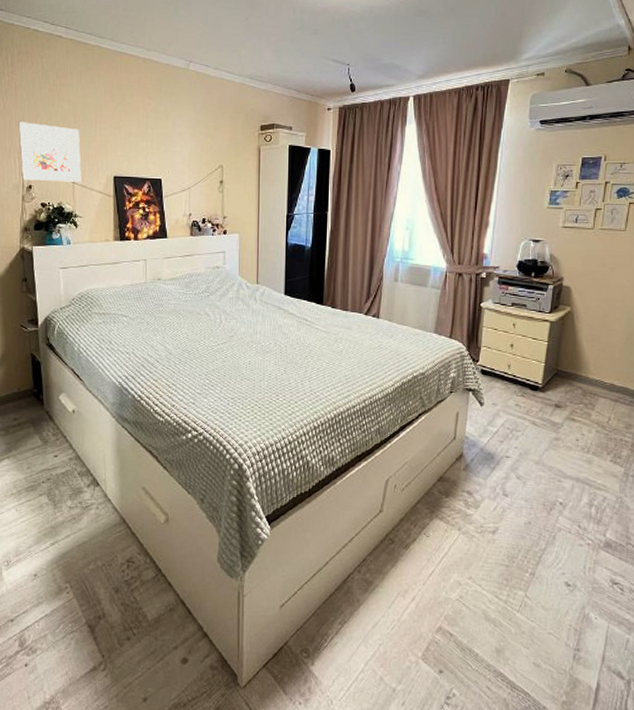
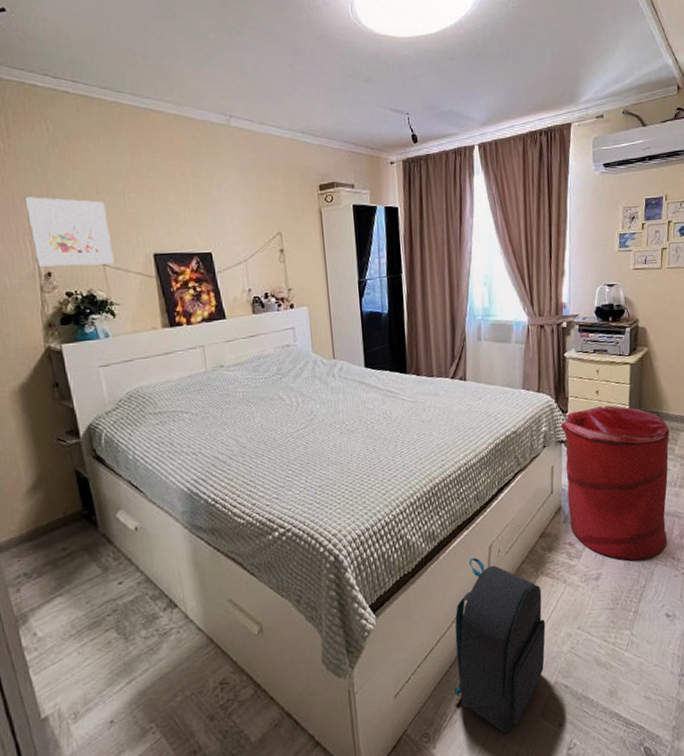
backpack: none [338,489,435,668] -> present [454,558,546,734]
laundry hamper: none [470,360,588,523] -> present [561,405,670,561]

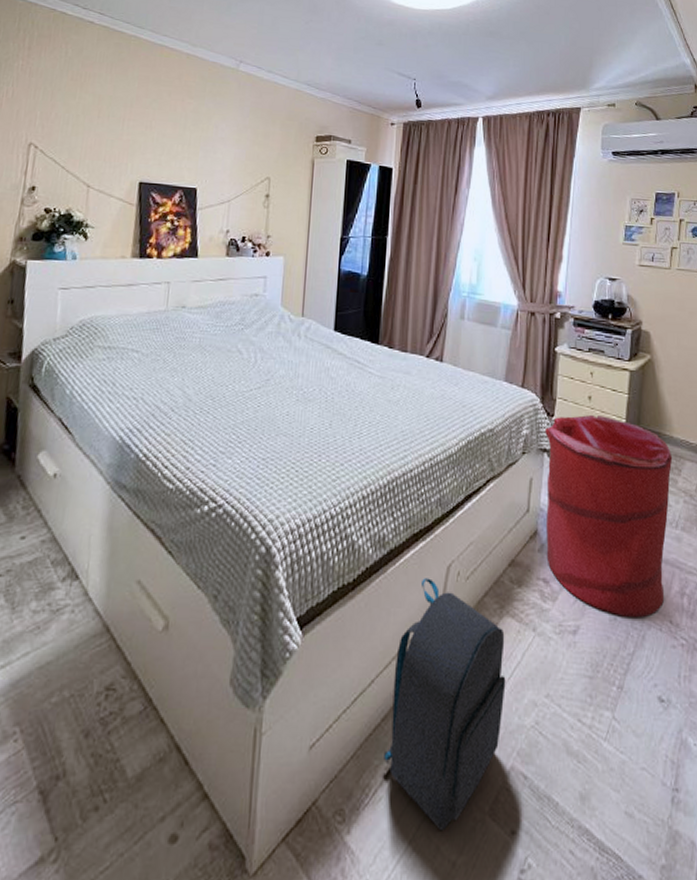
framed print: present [24,197,114,267] -> none [24,112,103,187]

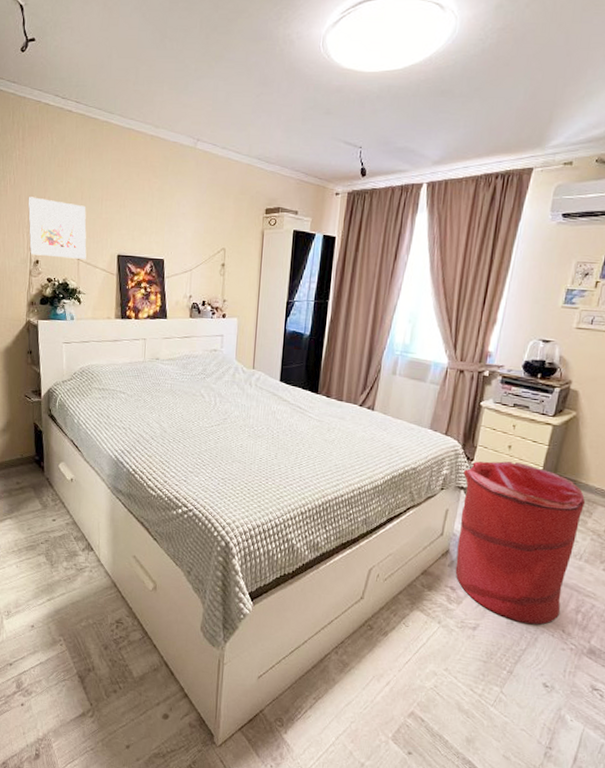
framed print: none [24,112,103,187] -> present [28,197,87,259]
backpack: present [384,578,506,831] -> none [313,576,414,744]

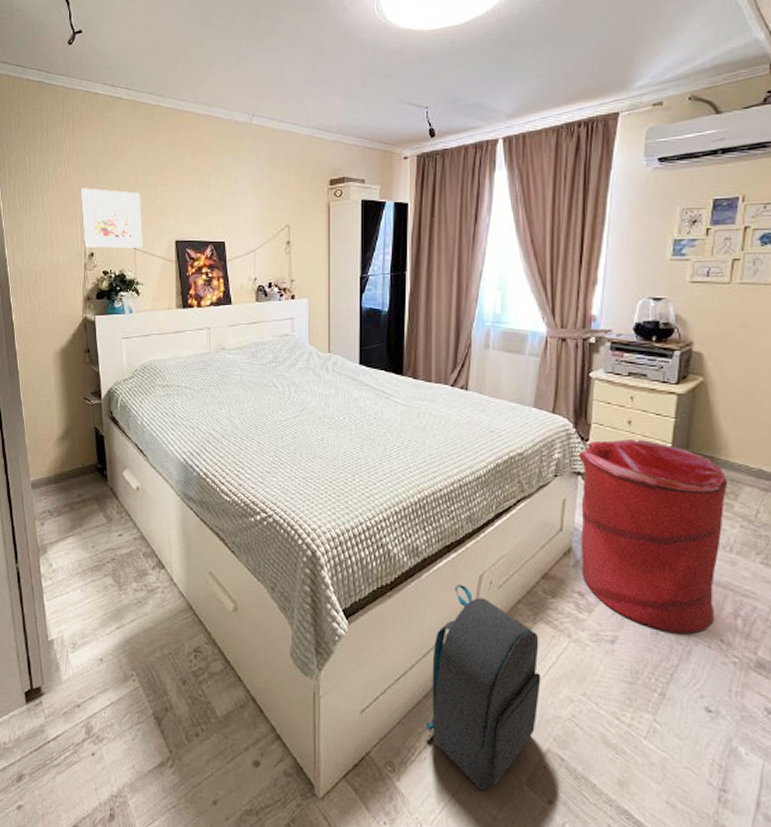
backpack: none [313,576,414,744] -> present [427,584,541,791]

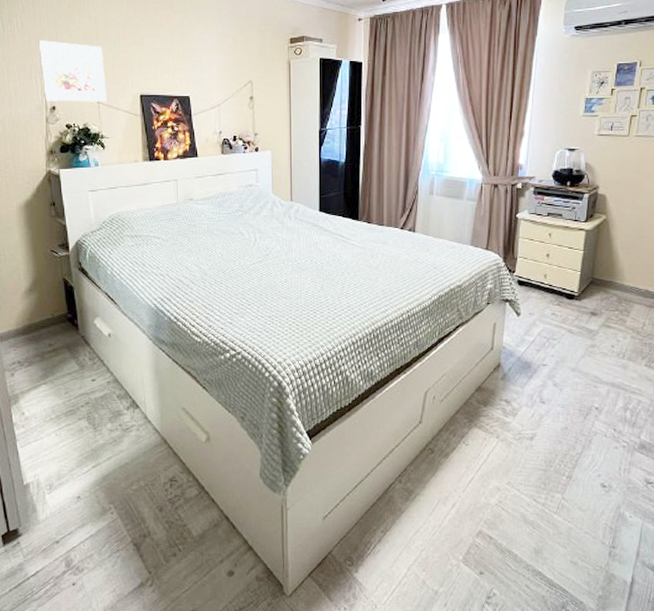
backpack: present [427,584,541,791] -> none [380,401,474,572]
laundry hamper: present [579,439,728,635] -> none [507,270,623,428]

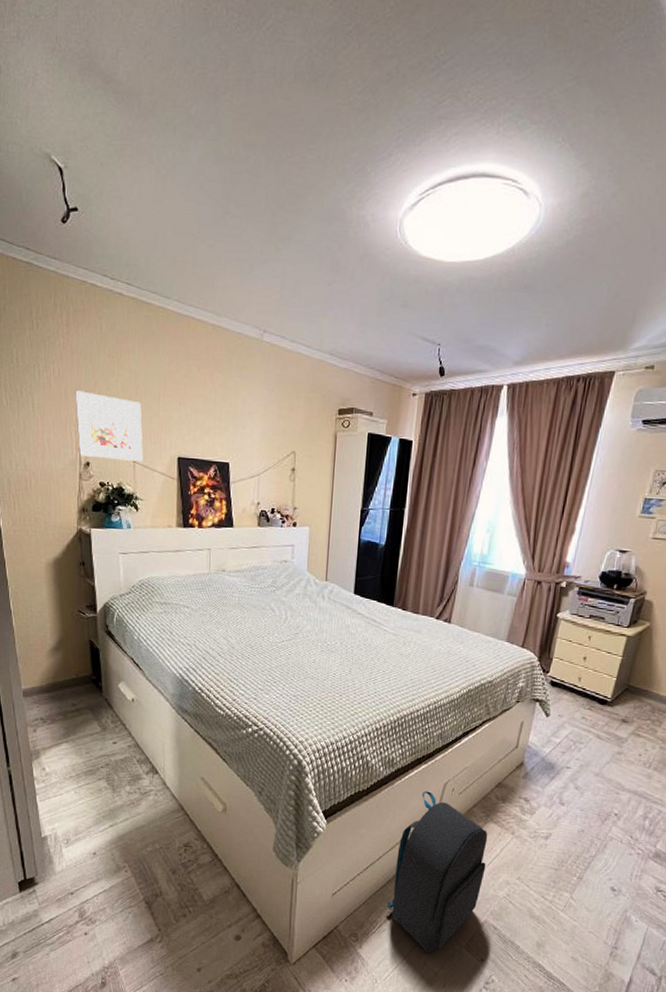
backpack: none [380,401,474,572] -> present [387,791,488,954]

